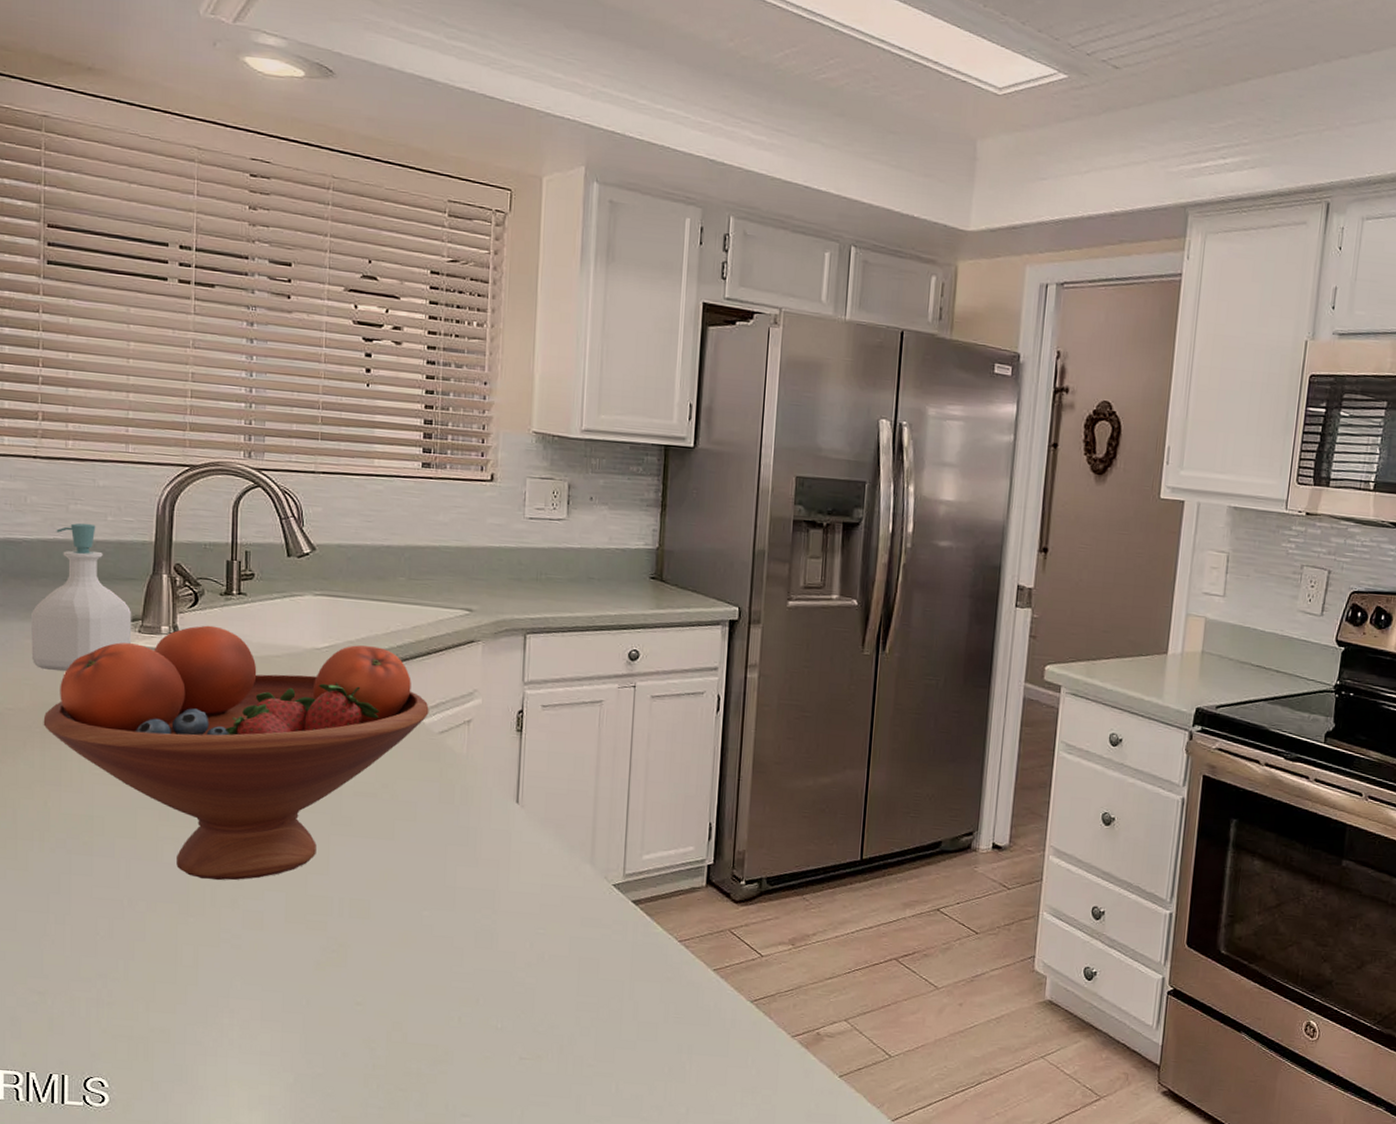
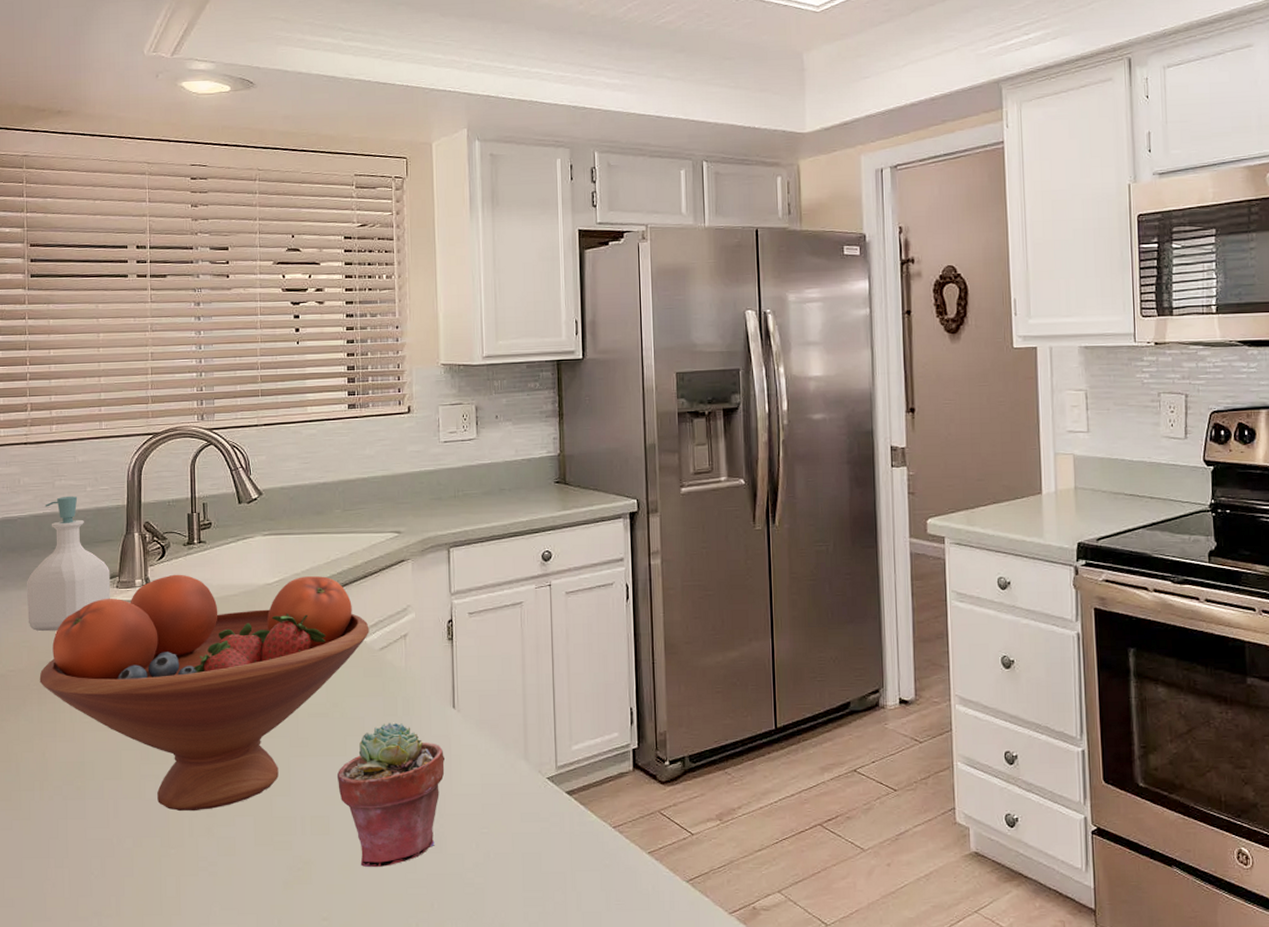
potted succulent: none [382,810,504,958] -> present [338,722,446,868]

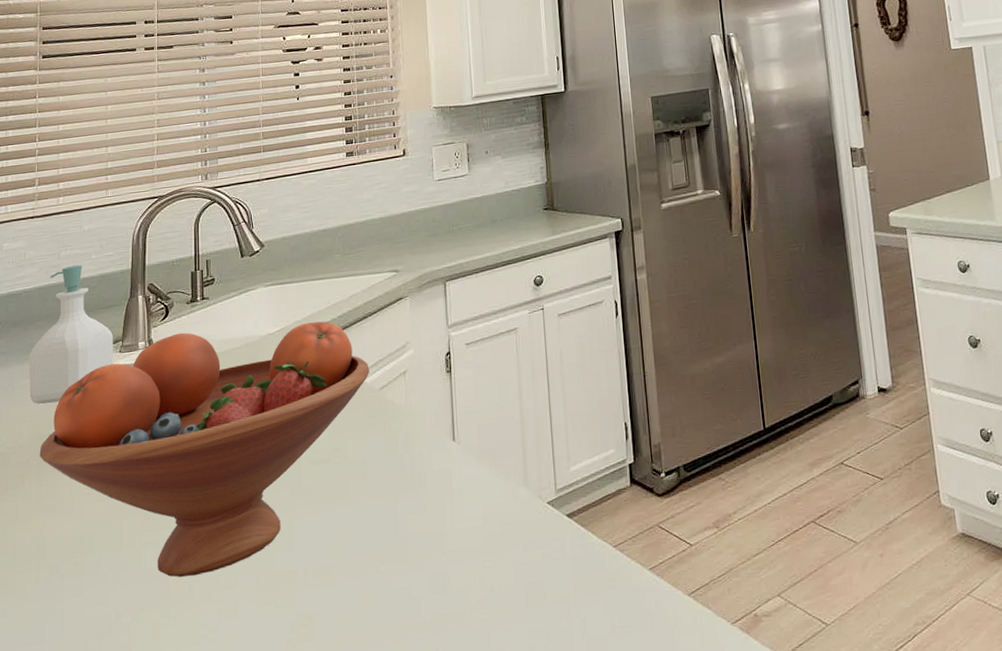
potted succulent: present [338,722,446,868] -> none [340,462,447,616]

